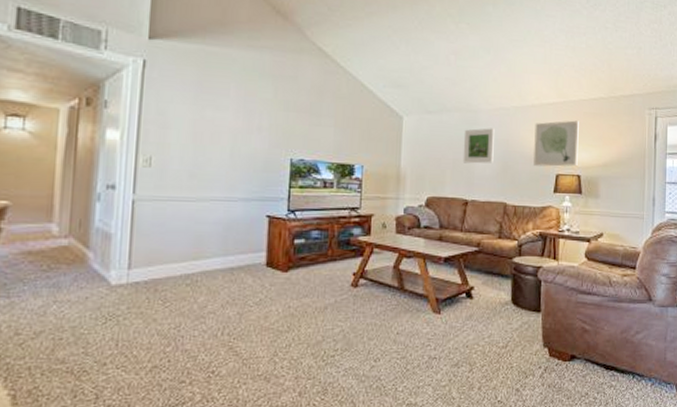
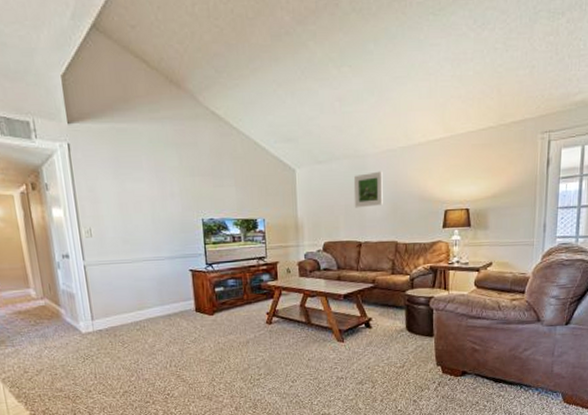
wall art: present [534,120,579,167] -> none [422,154,467,204]

